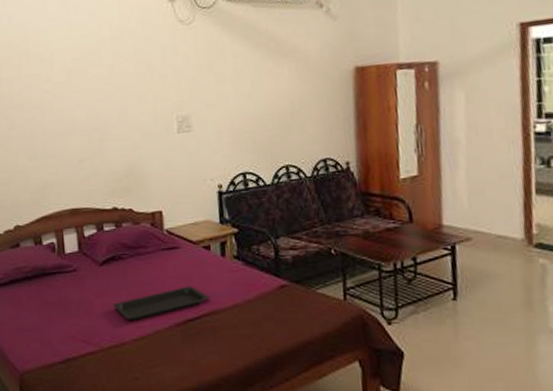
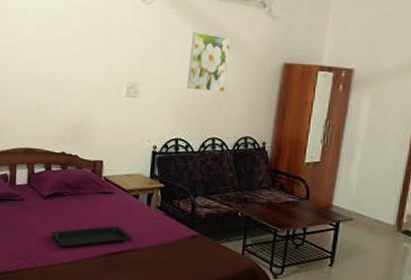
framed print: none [243,46,292,114] -> present [186,32,232,93]

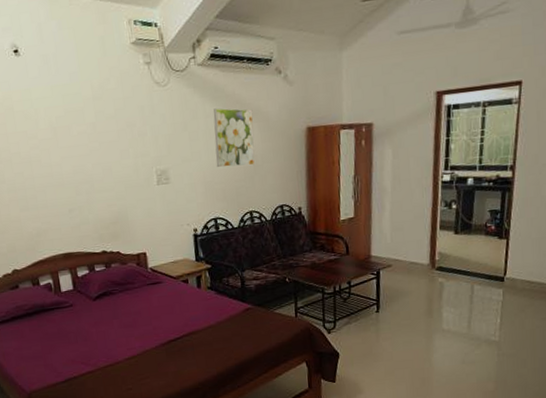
serving tray: present [50,225,132,248] -> none [106,313,189,344]

